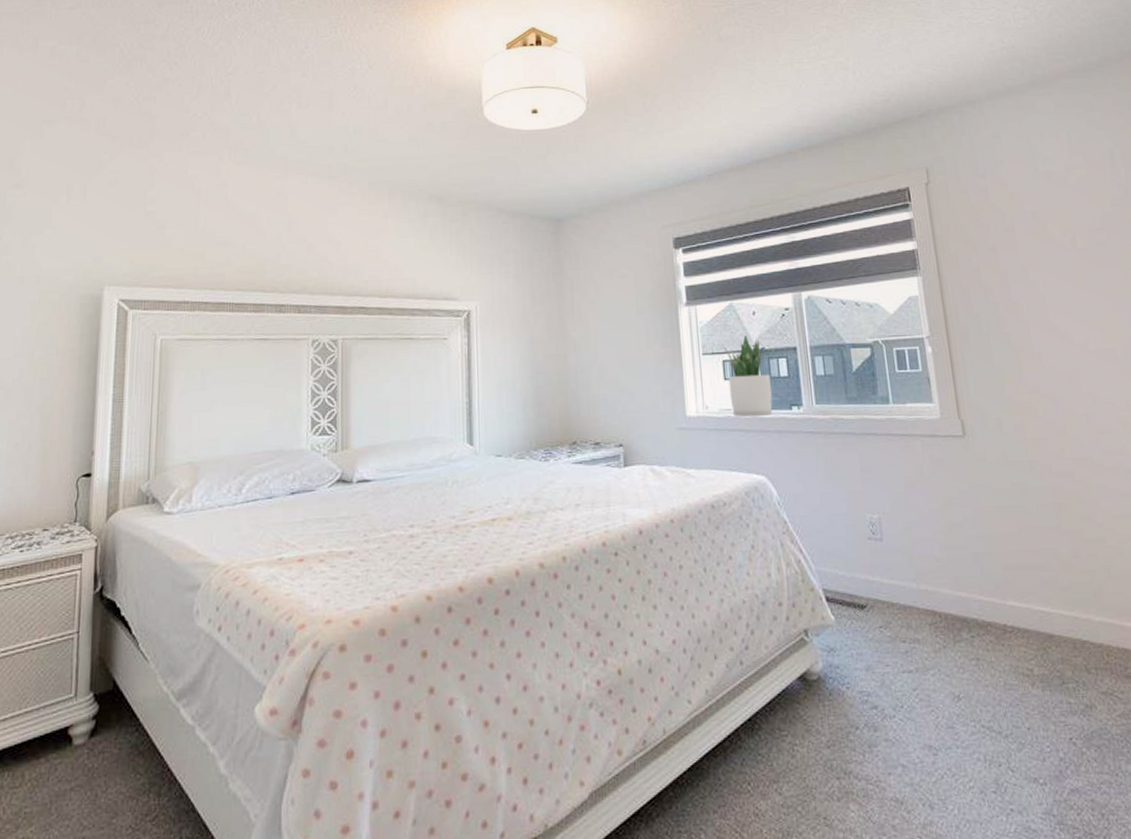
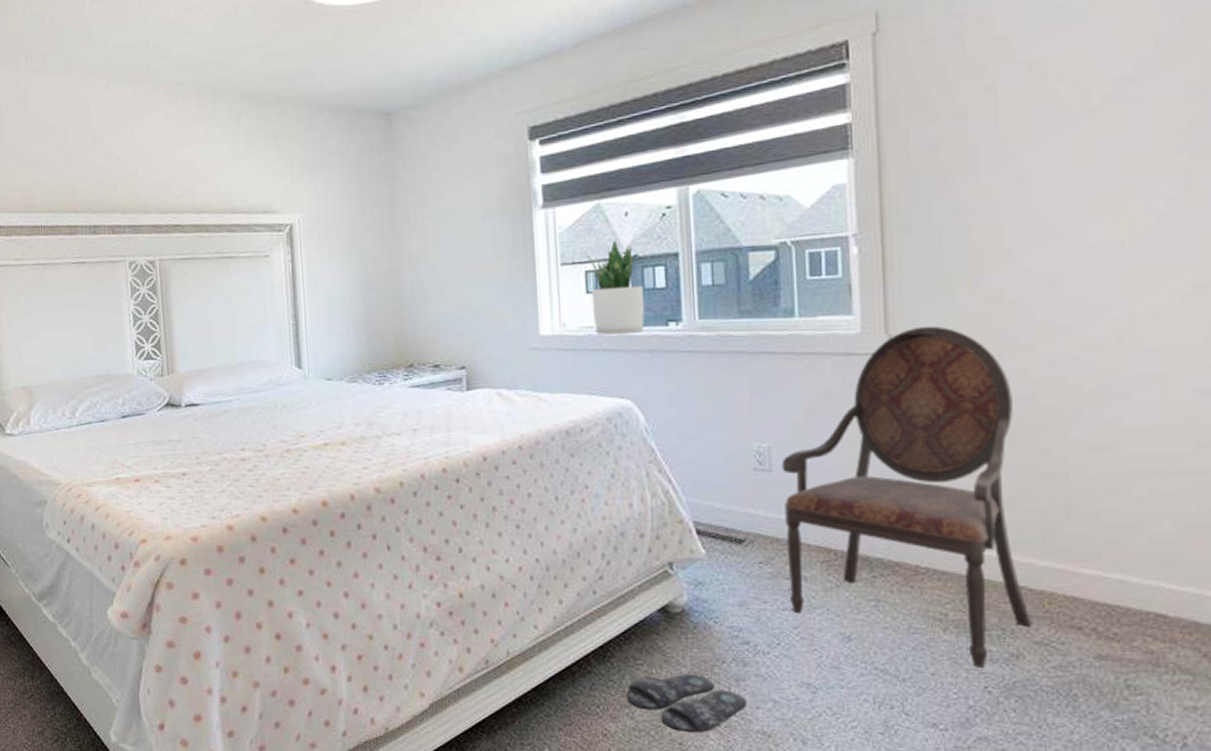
slippers: none [775,741,880,805] -> present [627,673,746,732]
armchair: none [890,413,1098,720] -> present [781,325,1032,668]

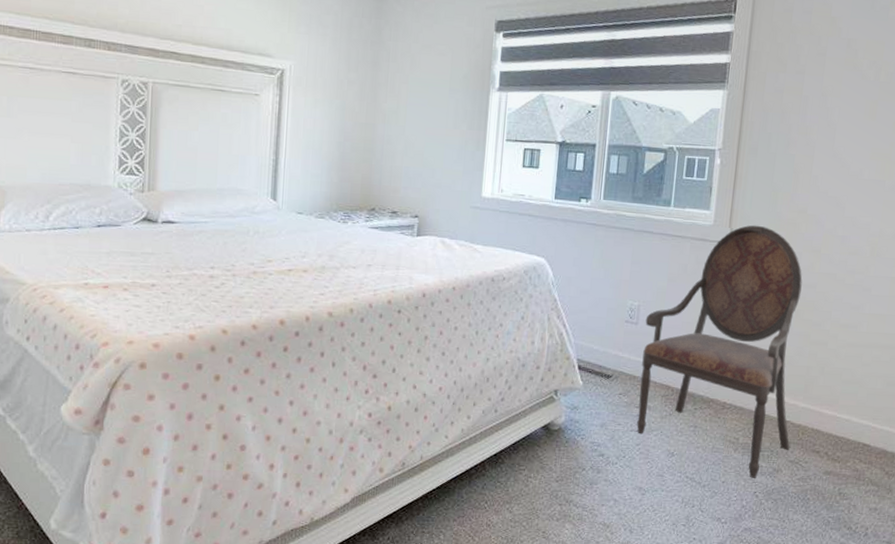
planter: present [584,241,645,336] -> none [525,127,566,206]
slippers: present [627,673,746,732] -> none [510,477,596,523]

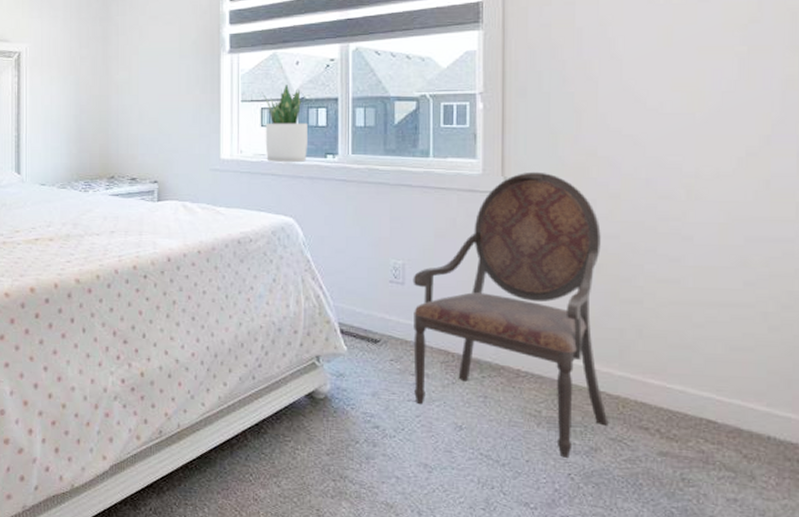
planter: none [525,127,566,206] -> present [261,85,308,163]

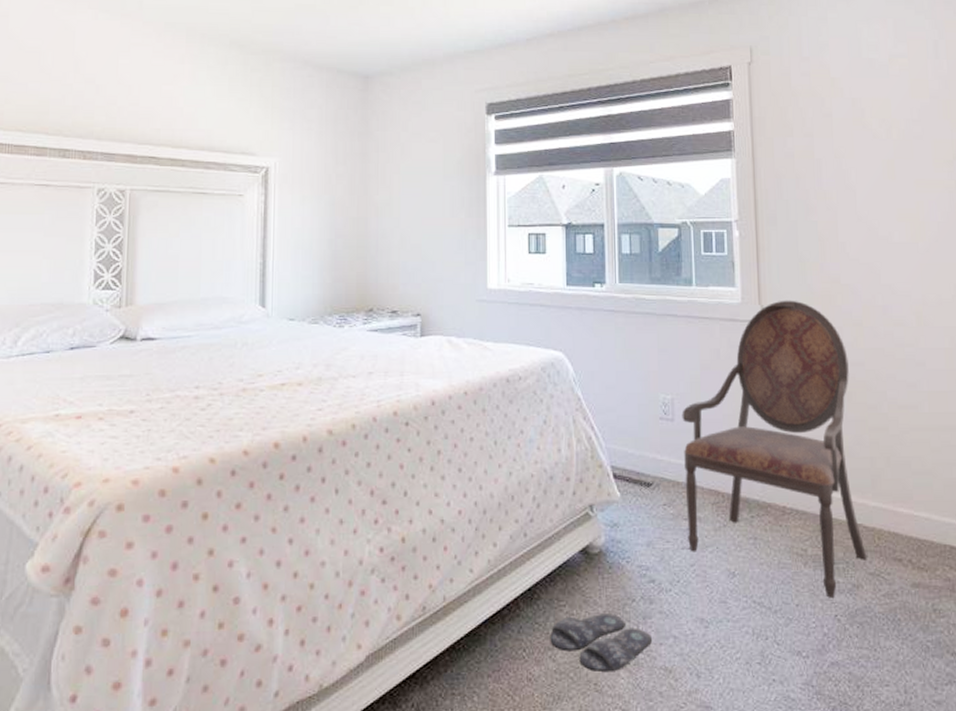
planter: present [261,85,308,163] -> none [528,209,575,293]
slippers: none [276,450,374,501] -> present [551,612,652,671]

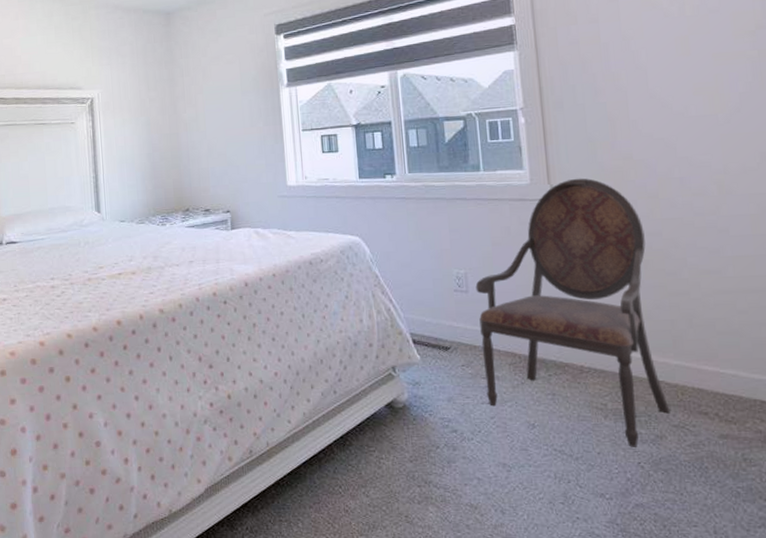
slippers: present [551,612,652,671] -> none [363,457,457,506]

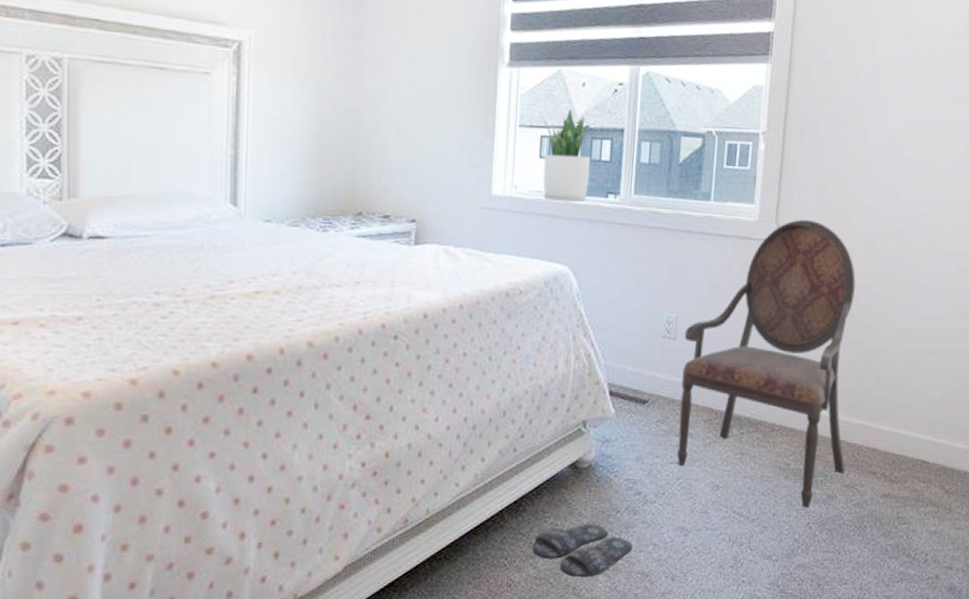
planter: none [320,112,367,186] -> present [542,110,590,203]
slippers: none [363,457,457,506] -> present [533,523,632,577]

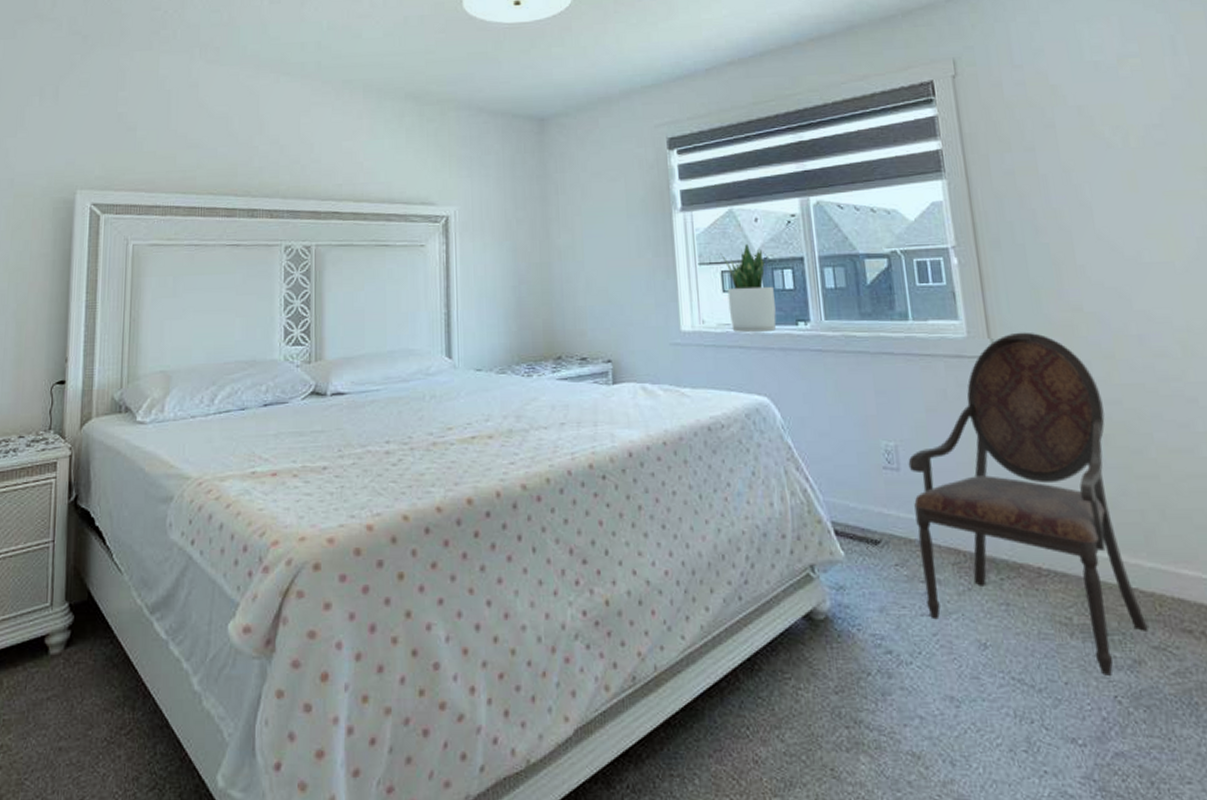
slippers: present [533,523,632,577] -> none [776,687,894,755]

